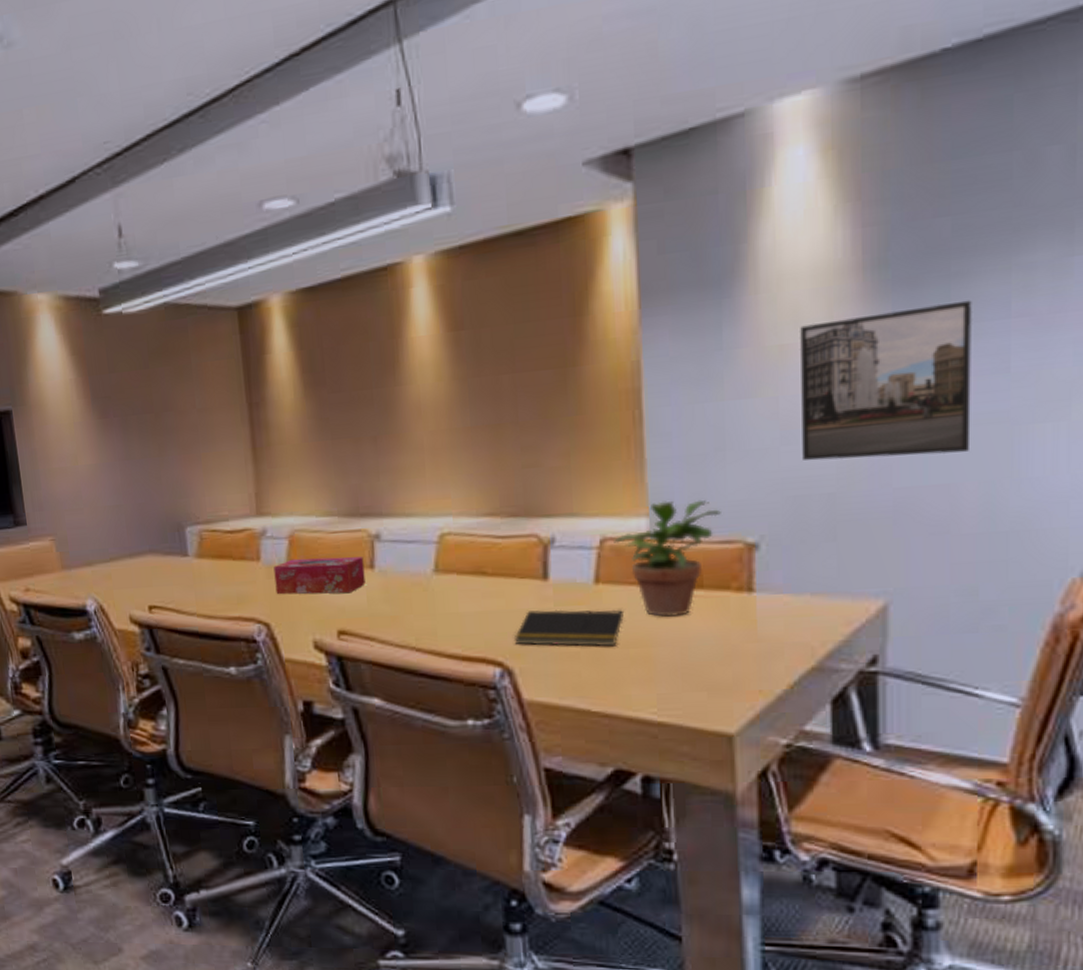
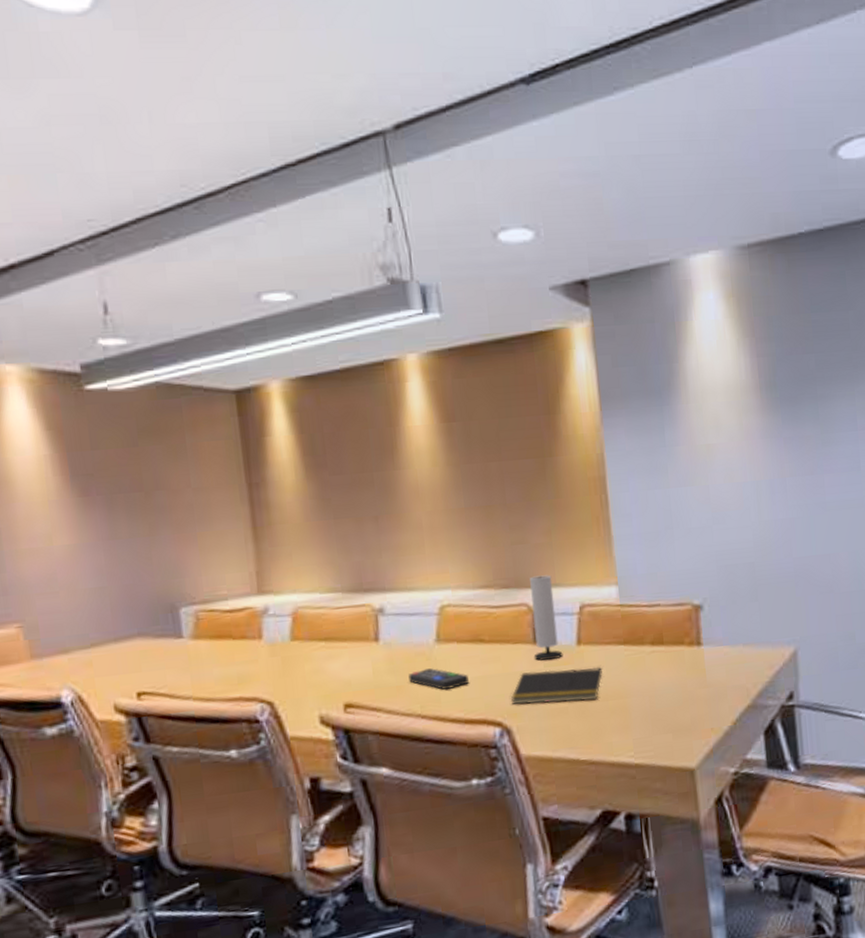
tissue box: present [273,557,366,595] -> none [276,630,371,672]
remote control: none [404,600,468,623] -> present [408,668,469,690]
speaker: none [542,503,578,599] -> present [530,575,563,661]
potted plant: present [614,499,721,617] -> none [591,570,673,672]
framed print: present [800,300,972,461] -> none [720,416,841,537]

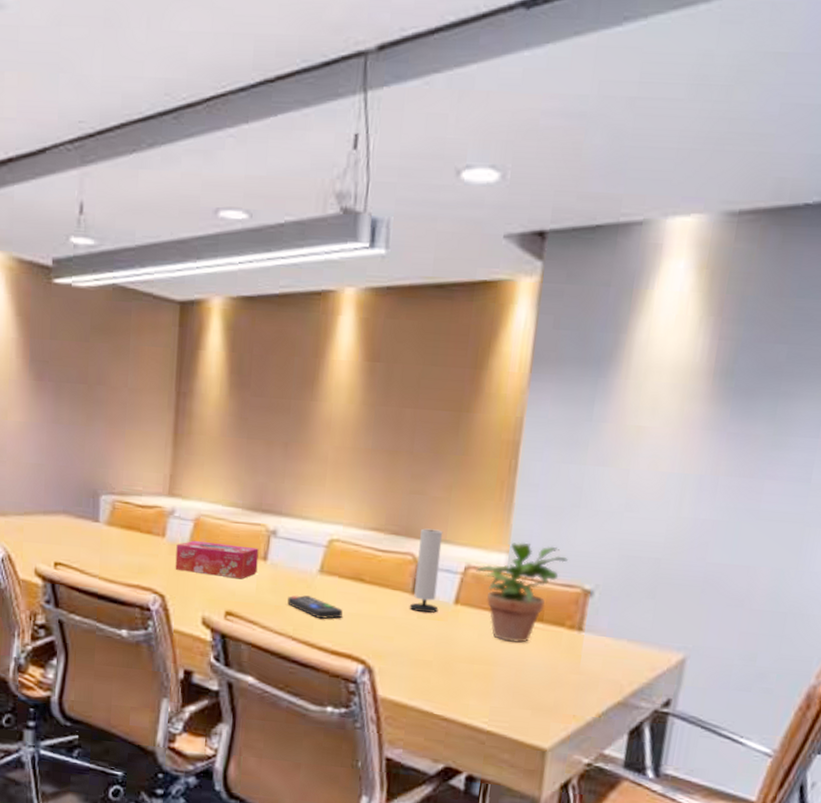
tissue box: none [276,630,371,672] -> present [175,540,259,579]
notepad: present [511,667,603,705] -> none [379,619,475,661]
potted plant: none [591,570,673,672] -> present [476,542,568,643]

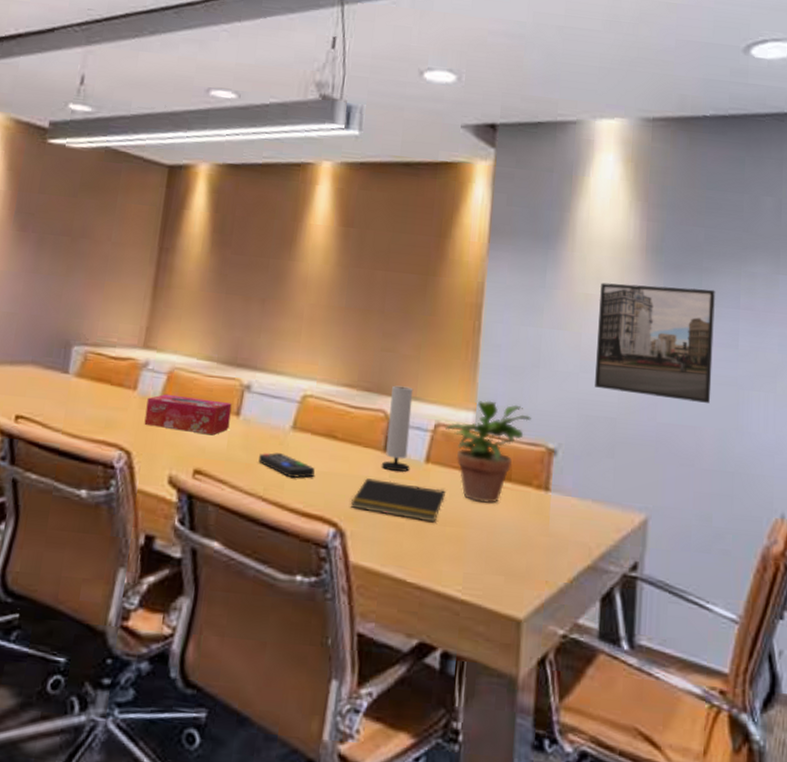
notepad: none [379,619,475,661] -> present [351,478,447,523]
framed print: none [640,413,792,542] -> present [595,282,715,403]

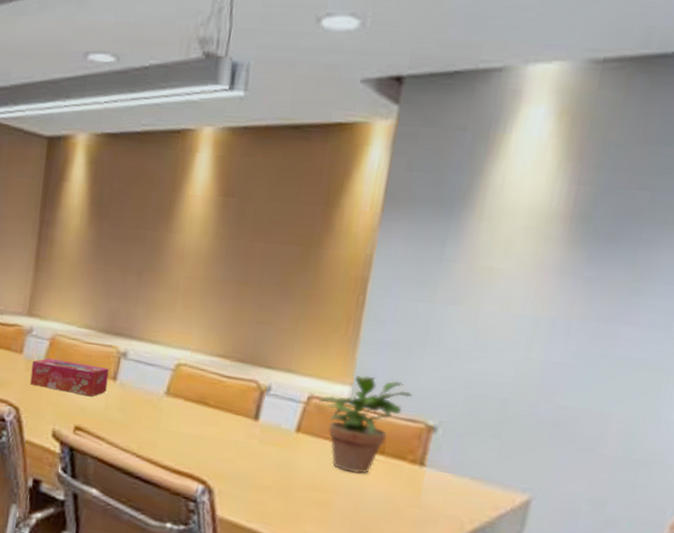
remote control: present [259,452,315,478] -> none [134,414,186,439]
notepad: present [351,478,447,523] -> none [220,443,316,487]
speaker: present [381,385,414,473] -> none [251,357,288,440]
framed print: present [595,282,715,403] -> none [488,255,653,388]

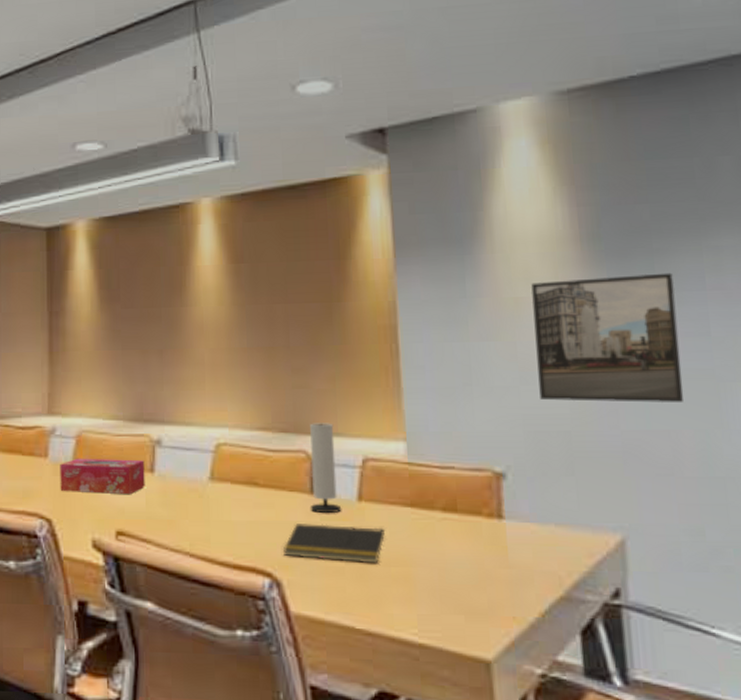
notepad: none [220,443,316,487] -> present [283,524,386,564]
speaker: none [251,357,288,440] -> present [310,423,342,514]
potted plant: present [319,375,412,474] -> none [375,427,471,538]
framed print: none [488,255,653,388] -> present [531,272,684,403]

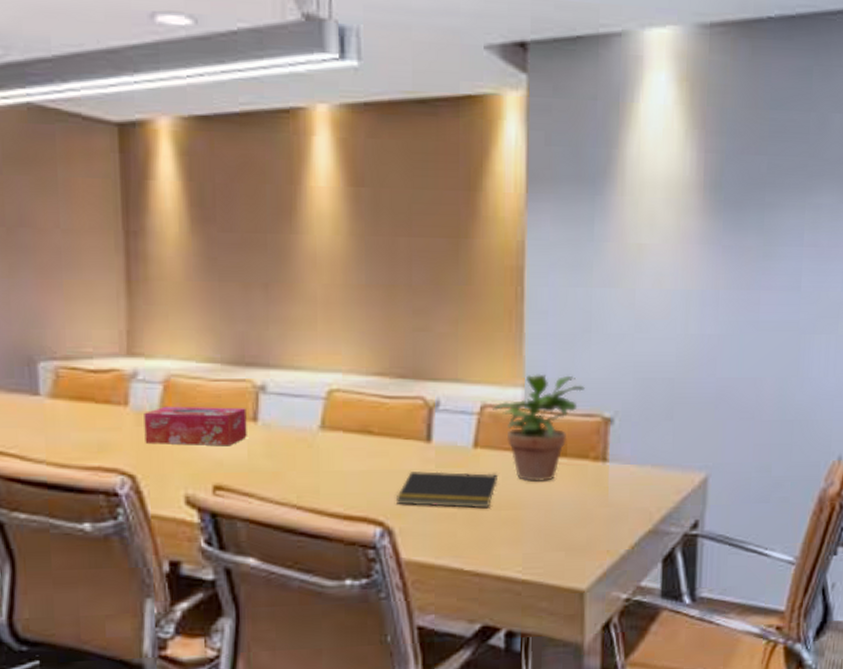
speaker: present [310,423,342,514] -> none [425,368,457,461]
potted plant: none [375,427,471,538] -> present [493,374,585,482]
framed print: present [531,272,684,403] -> none [651,227,778,352]

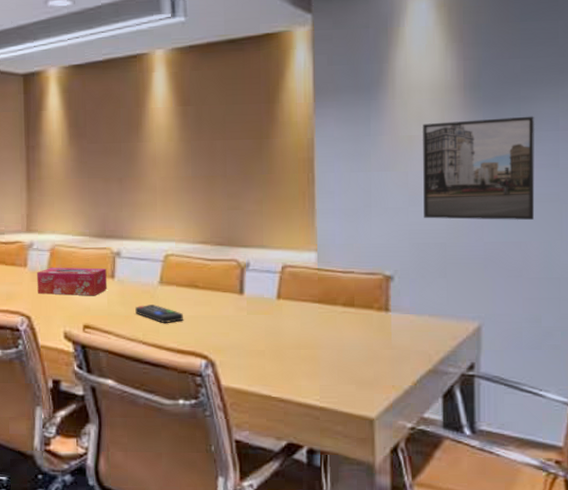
remote control: none [287,457,352,481] -> present [135,305,183,323]
notepad: present [397,471,499,509] -> none [217,317,298,348]
potted plant: present [493,374,585,482] -> none [292,241,368,327]
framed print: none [651,227,778,352] -> present [423,116,535,220]

